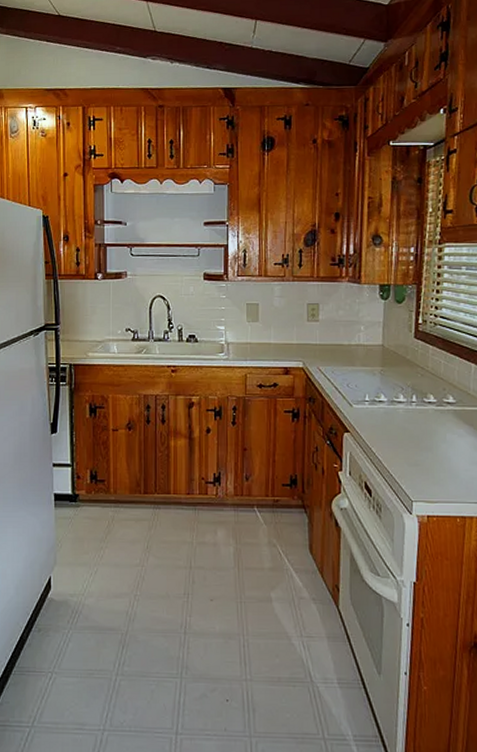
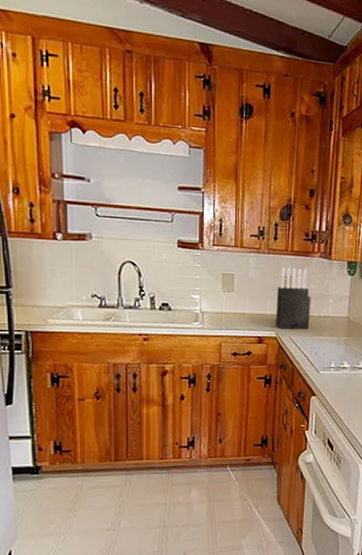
knife block: none [302,294,341,360] -> present [275,267,311,330]

